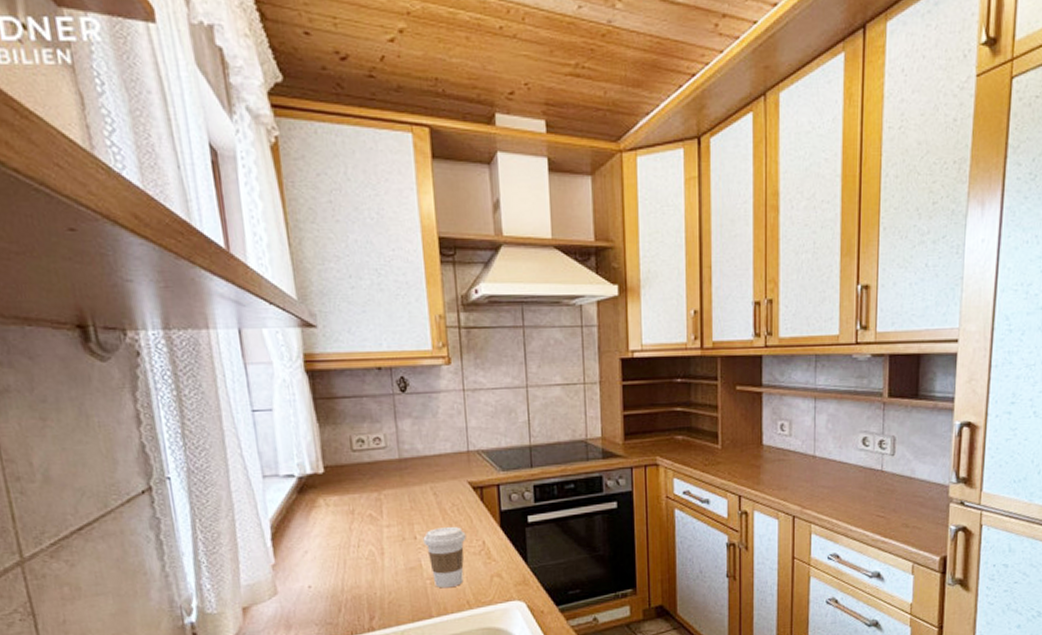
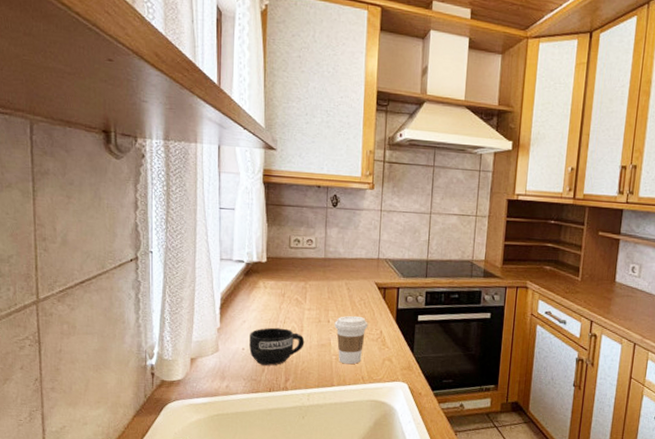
mug: none [315,553,388,604] -> present [249,327,305,366]

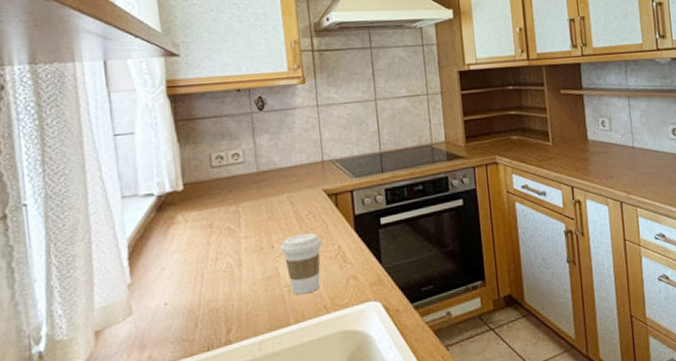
mug: present [249,327,305,366] -> none [172,266,246,319]

